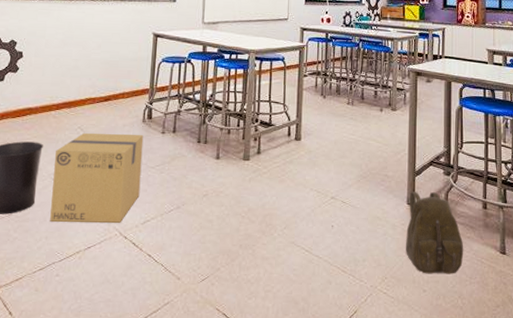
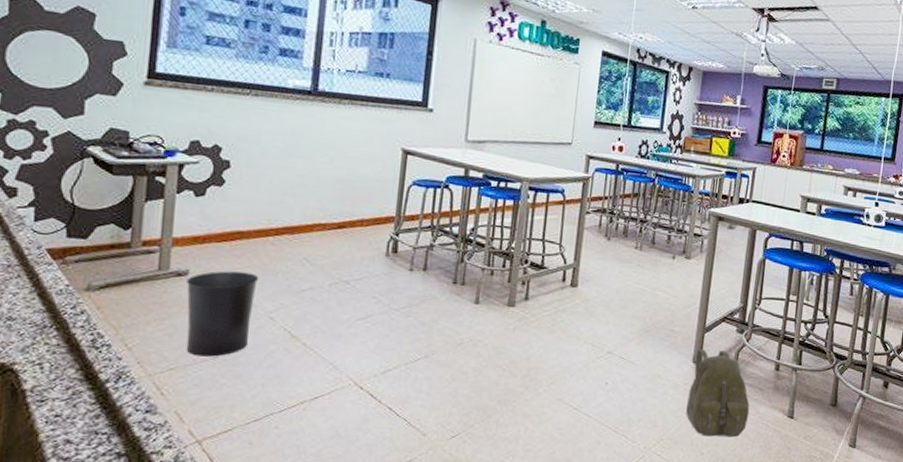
cardboard box: present [50,133,144,223] -> none [267,266,387,371]

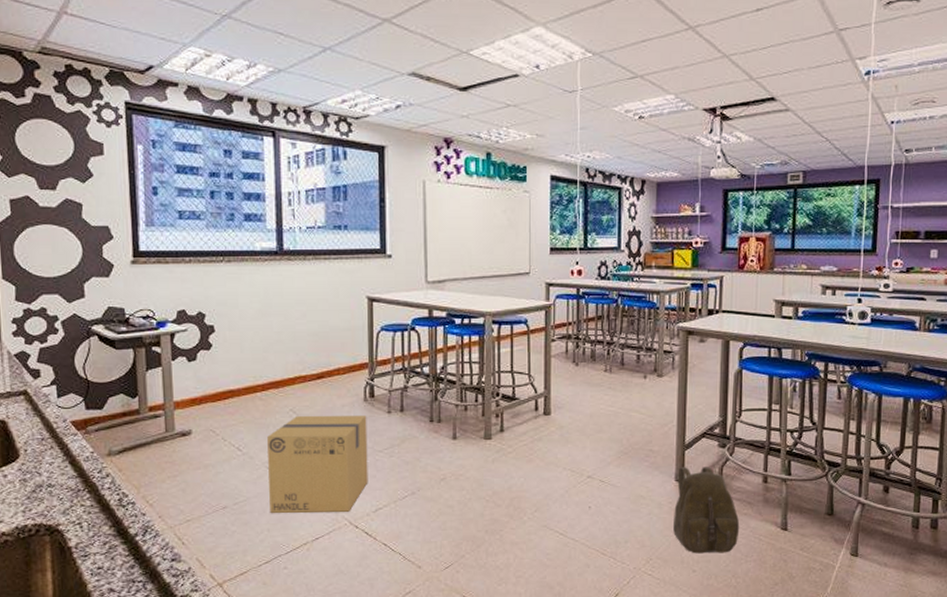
waste bin: present [186,271,260,357] -> none [191,428,253,507]
cardboard box: none [267,266,387,371] -> present [267,416,368,513]

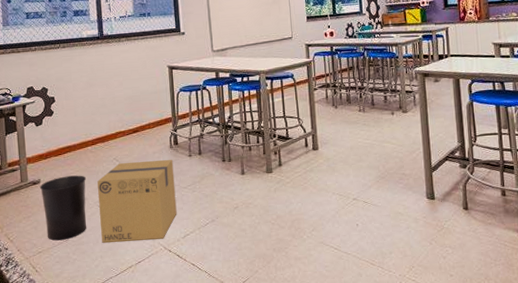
waste bin: none [191,428,253,507] -> present [40,175,87,241]
backpack: present [673,467,740,554] -> none [428,185,487,260]

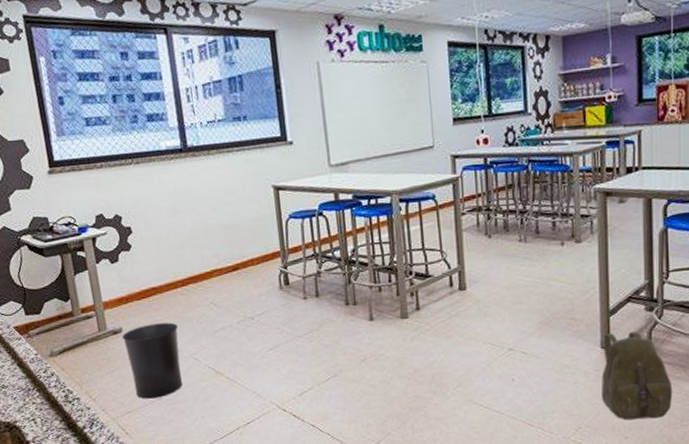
cardboard box: present [97,160,177,243] -> none [192,303,292,401]
backpack: none [428,185,487,260] -> present [601,332,673,420]

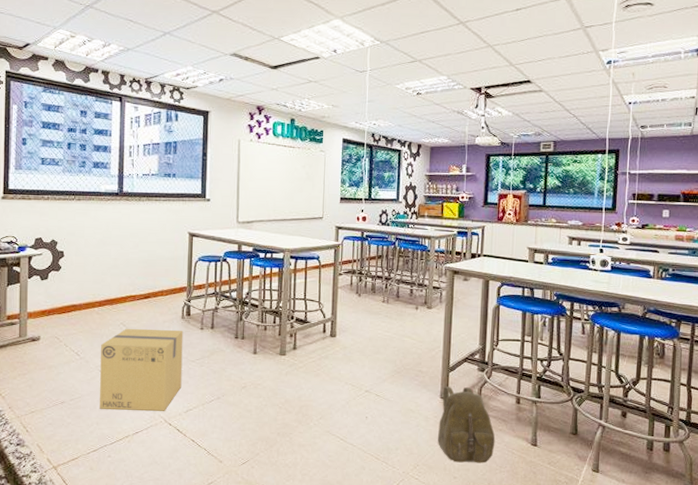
waste bin: present [122,322,182,399] -> none [39,336,90,402]
cardboard box: none [192,303,292,401] -> present [100,329,183,411]

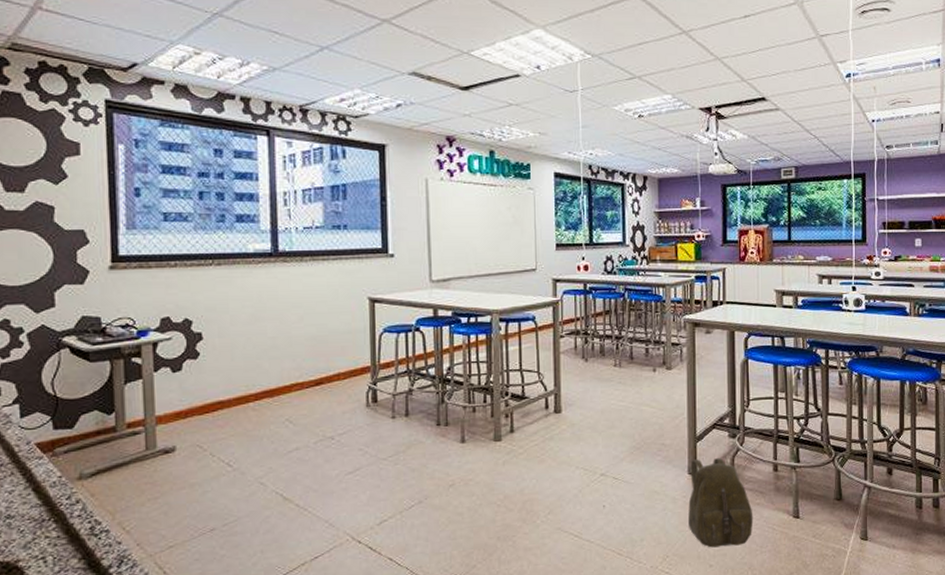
cardboard box: present [100,329,183,411] -> none [261,422,372,533]

